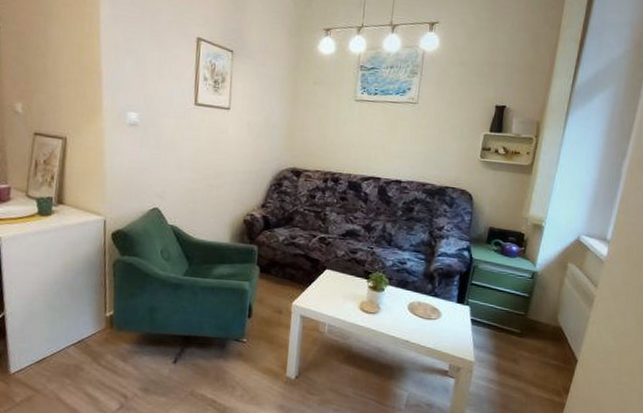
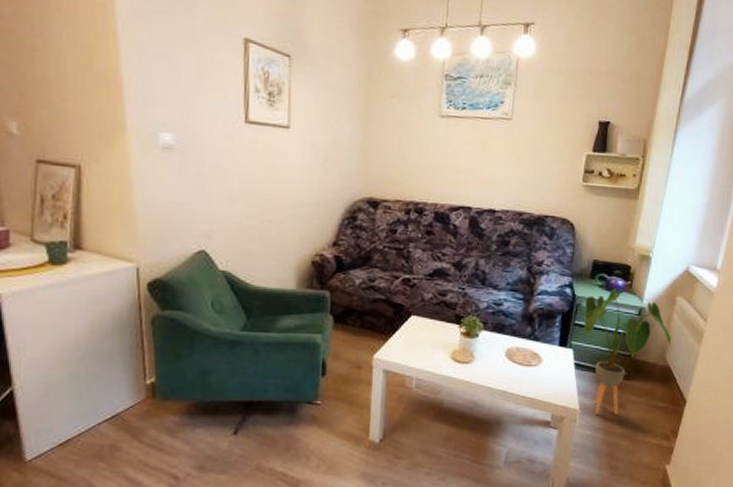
house plant: none [480,253,563,369] -> present [584,288,671,414]

